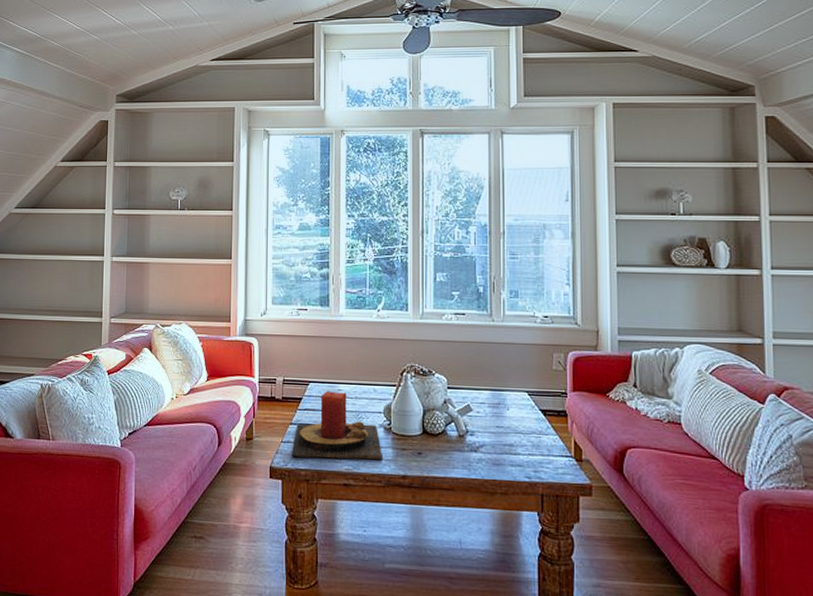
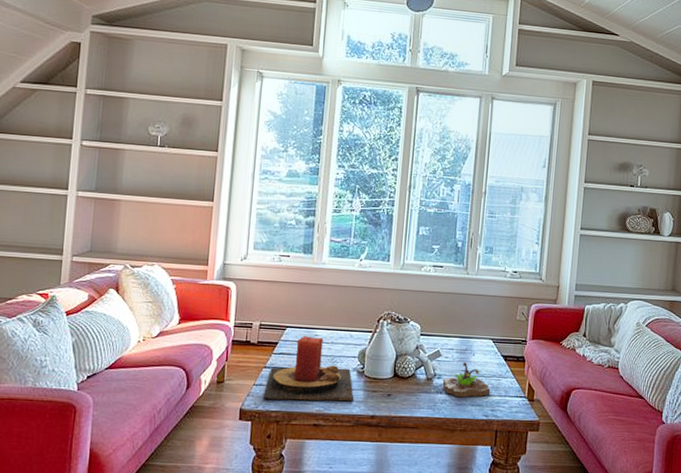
succulent planter: none [477,417,531,457] -> present [443,362,491,398]

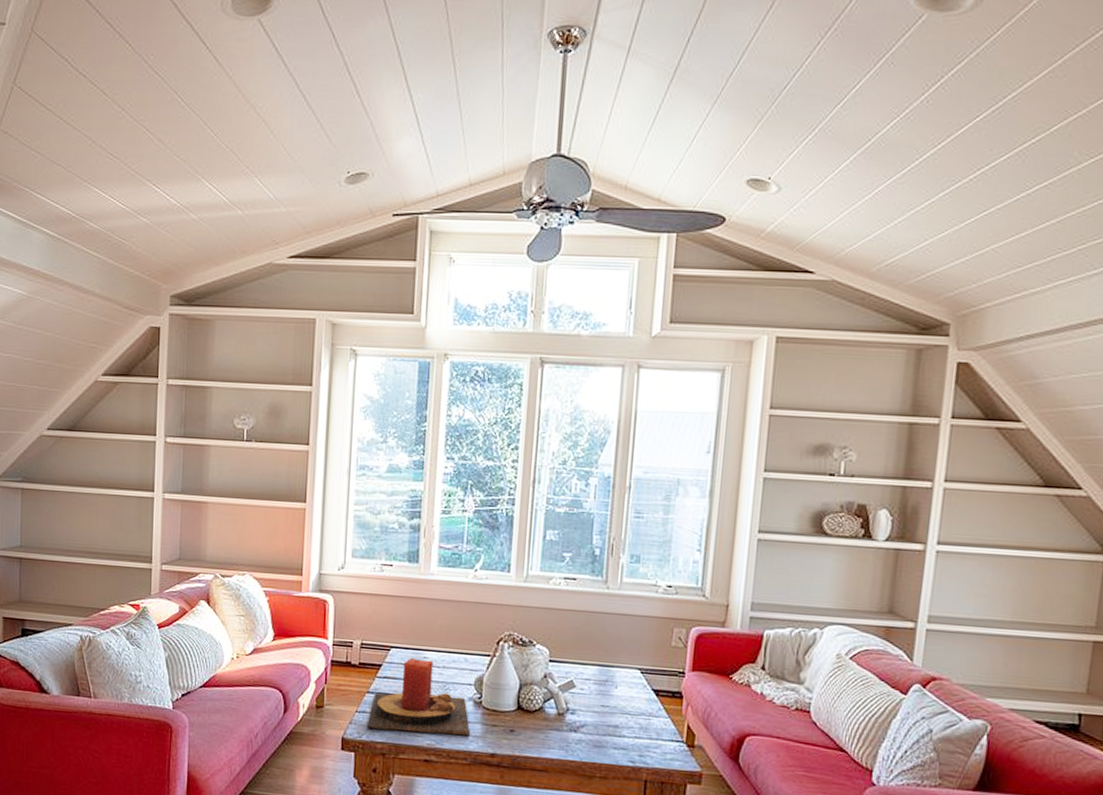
succulent planter: present [443,362,491,398] -> none [578,695,638,739]

